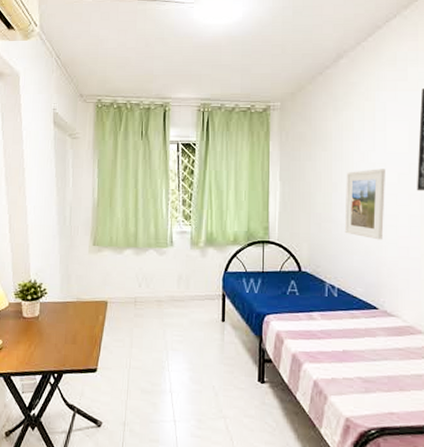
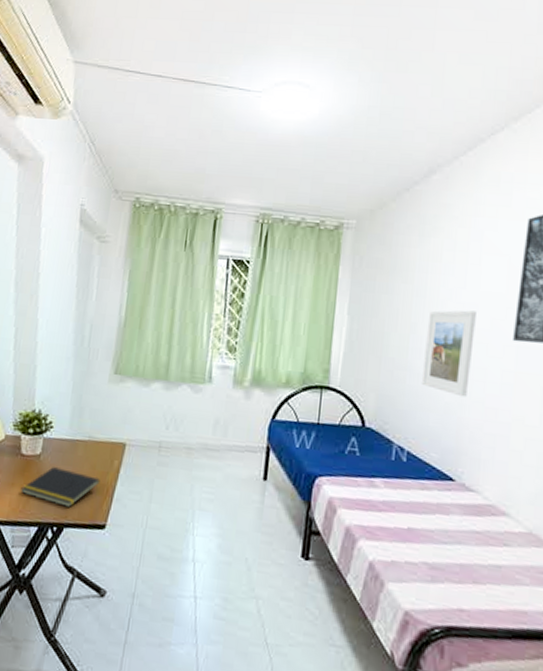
notepad: none [25,325,89,357] -> present [21,467,100,507]

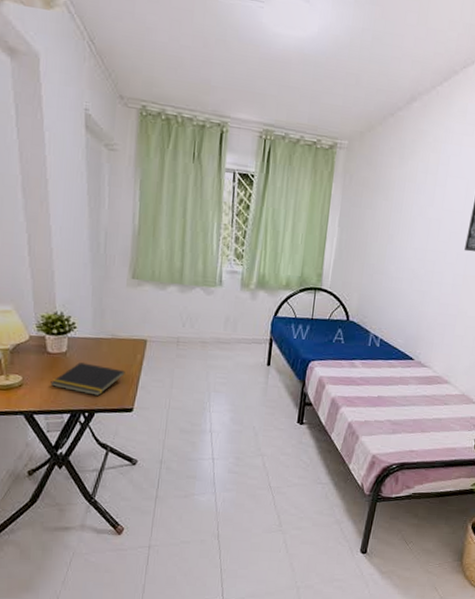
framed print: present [421,310,476,397] -> none [393,224,439,296]

